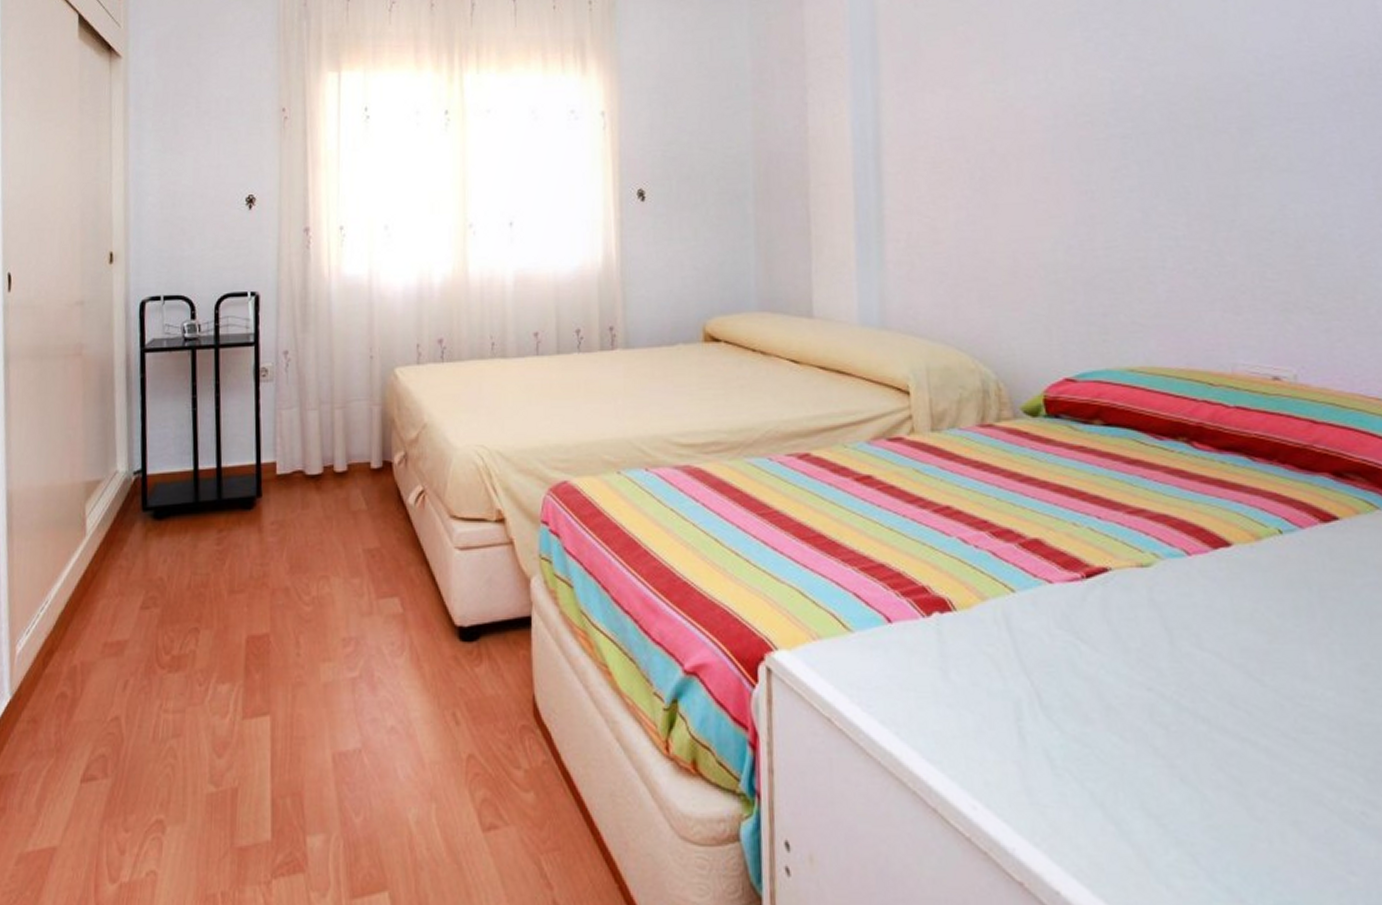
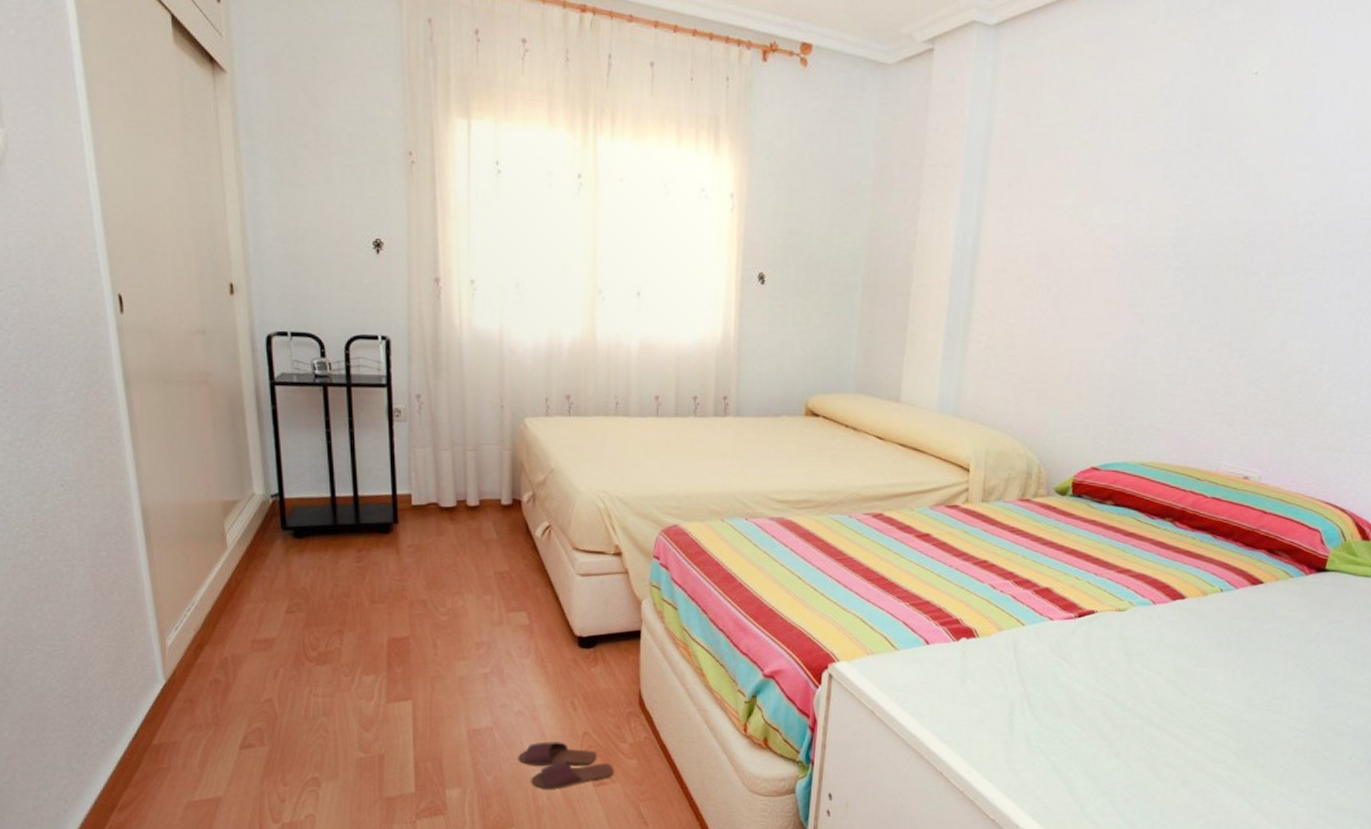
slippers: none [391,767,508,836] -> present [518,741,615,789]

